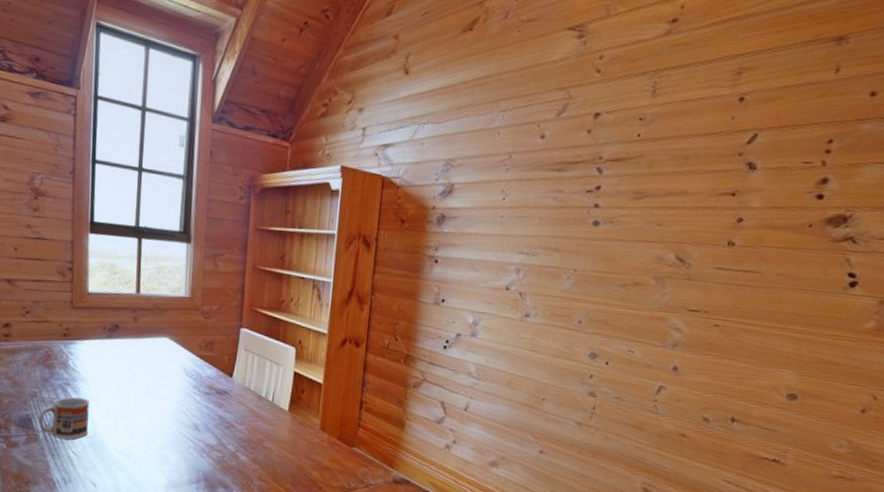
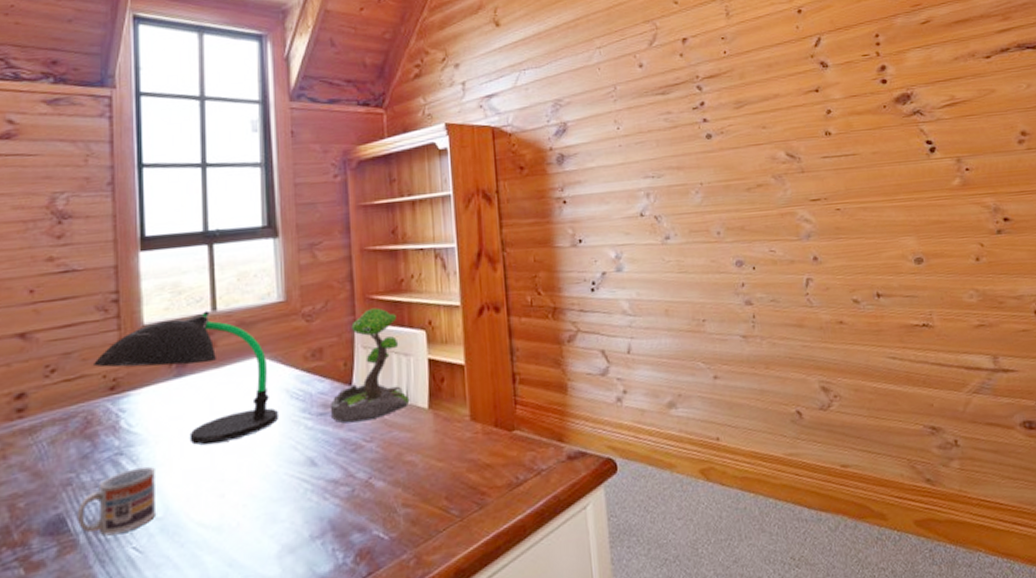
desk lamp: none [53,291,176,396] -> present [92,310,278,445]
plant: none [214,319,275,408] -> present [331,308,410,423]

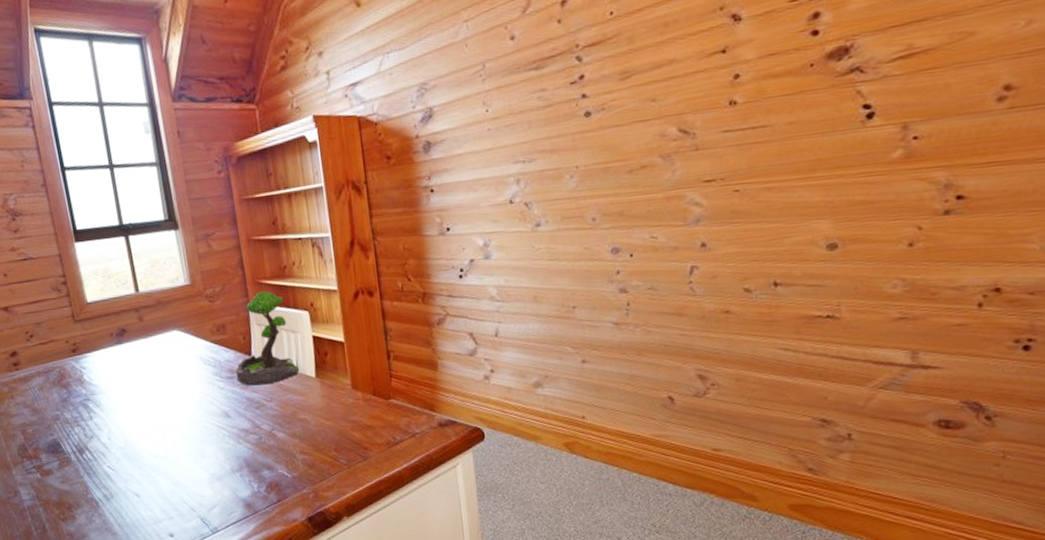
cup: present [76,466,155,536] -> none [66,410,119,457]
desk lamp: present [92,310,278,445] -> none [57,291,197,397]

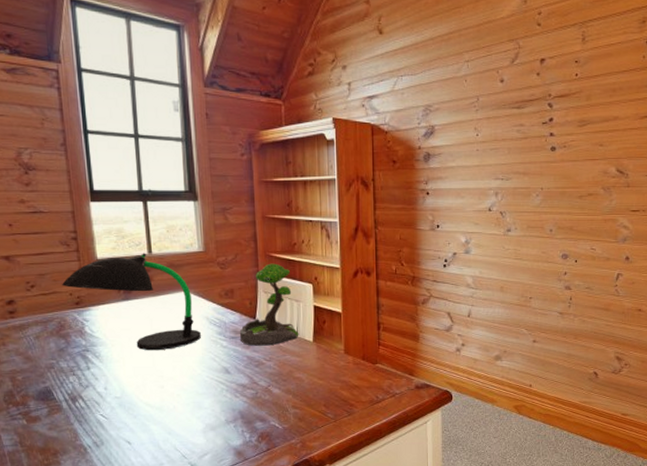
desk lamp: none [57,291,197,397] -> present [61,253,201,351]

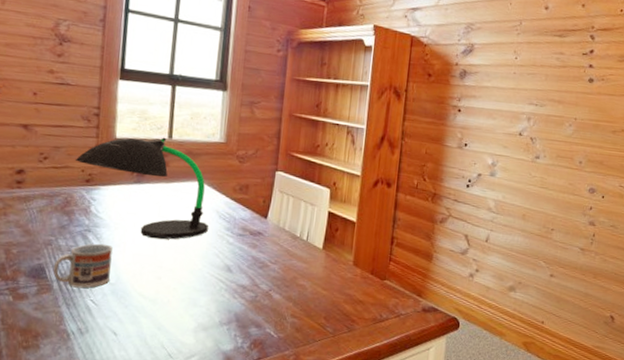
cup: none [59,361,115,405] -> present [53,243,113,289]
plant: present [240,263,299,346] -> none [248,162,309,248]

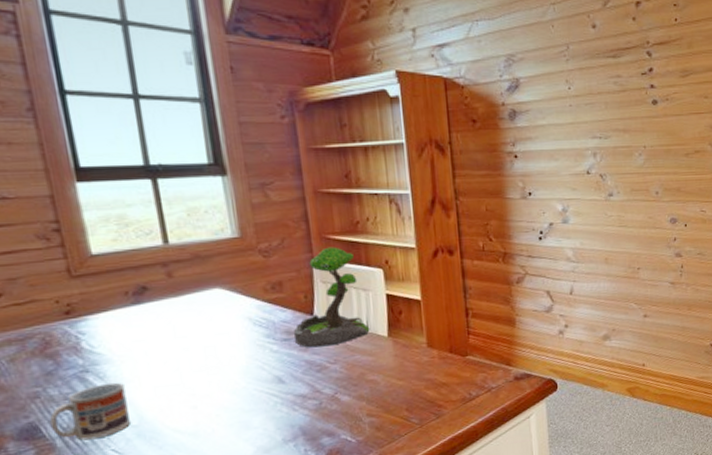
desk lamp: present [75,137,208,240] -> none [41,243,243,365]
plant: none [248,162,309,248] -> present [294,247,370,348]

